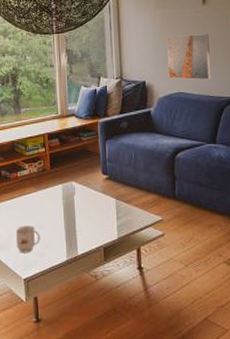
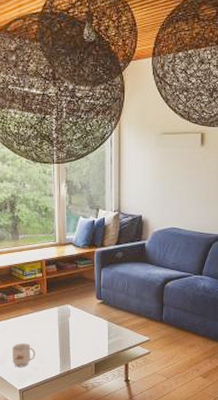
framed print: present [166,34,211,80] -> none [164,174,204,218]

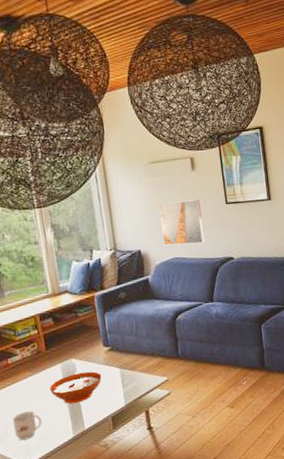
decorative bowl: none [45,318,91,345] -> present [49,371,102,404]
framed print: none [164,174,204,218] -> present [158,199,205,246]

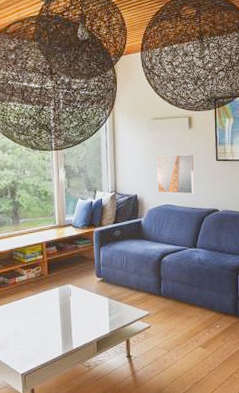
mug: present [12,410,42,441] -> none [13,326,38,351]
decorative bowl: present [49,371,102,404] -> none [46,297,92,325]

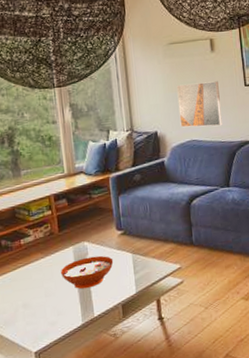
decorative bowl: none [46,297,92,325] -> present [60,255,114,289]

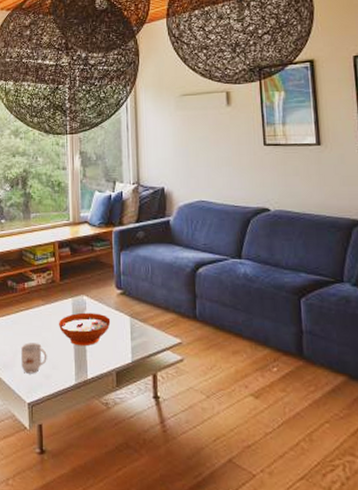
mug: none [21,294,52,326] -> present [20,343,47,374]
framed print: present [176,81,223,128] -> none [187,138,236,188]

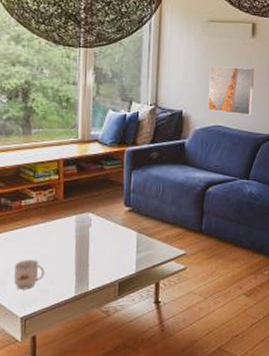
decorative bowl: present [58,312,111,347] -> none [59,229,117,261]
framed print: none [187,138,236,188] -> present [207,66,254,116]

